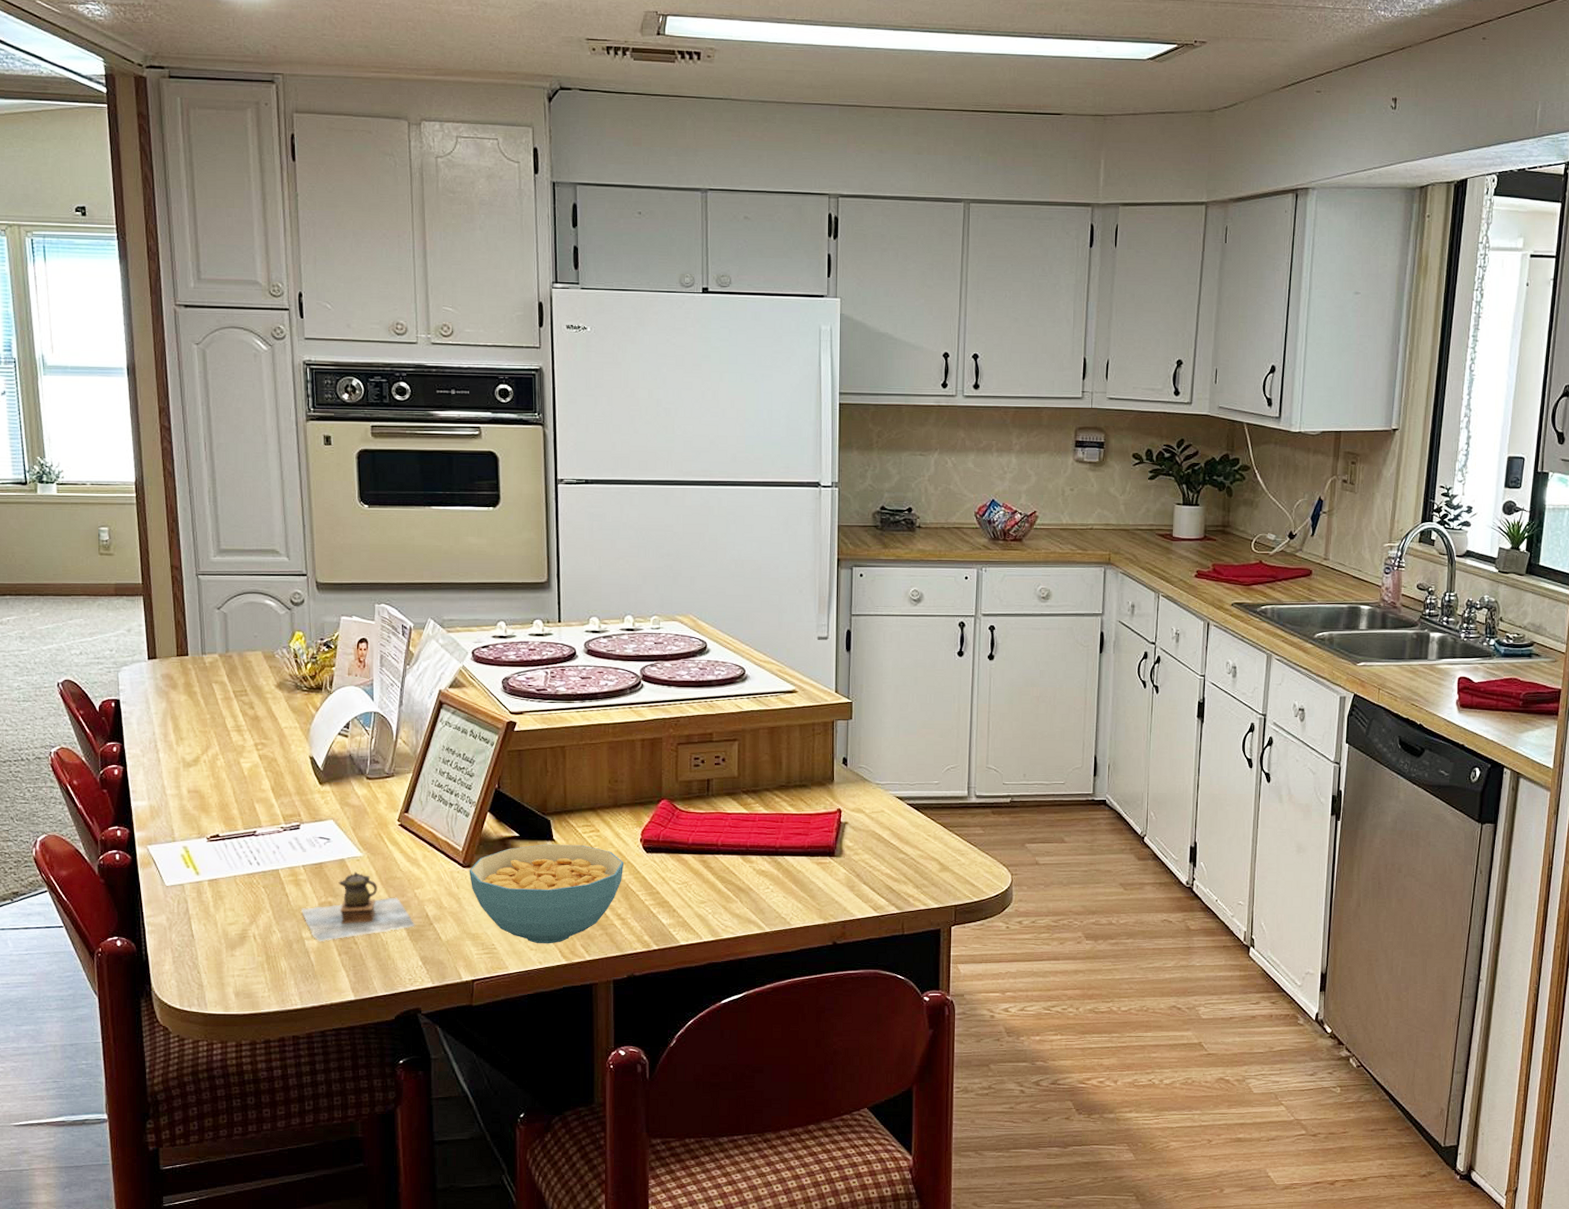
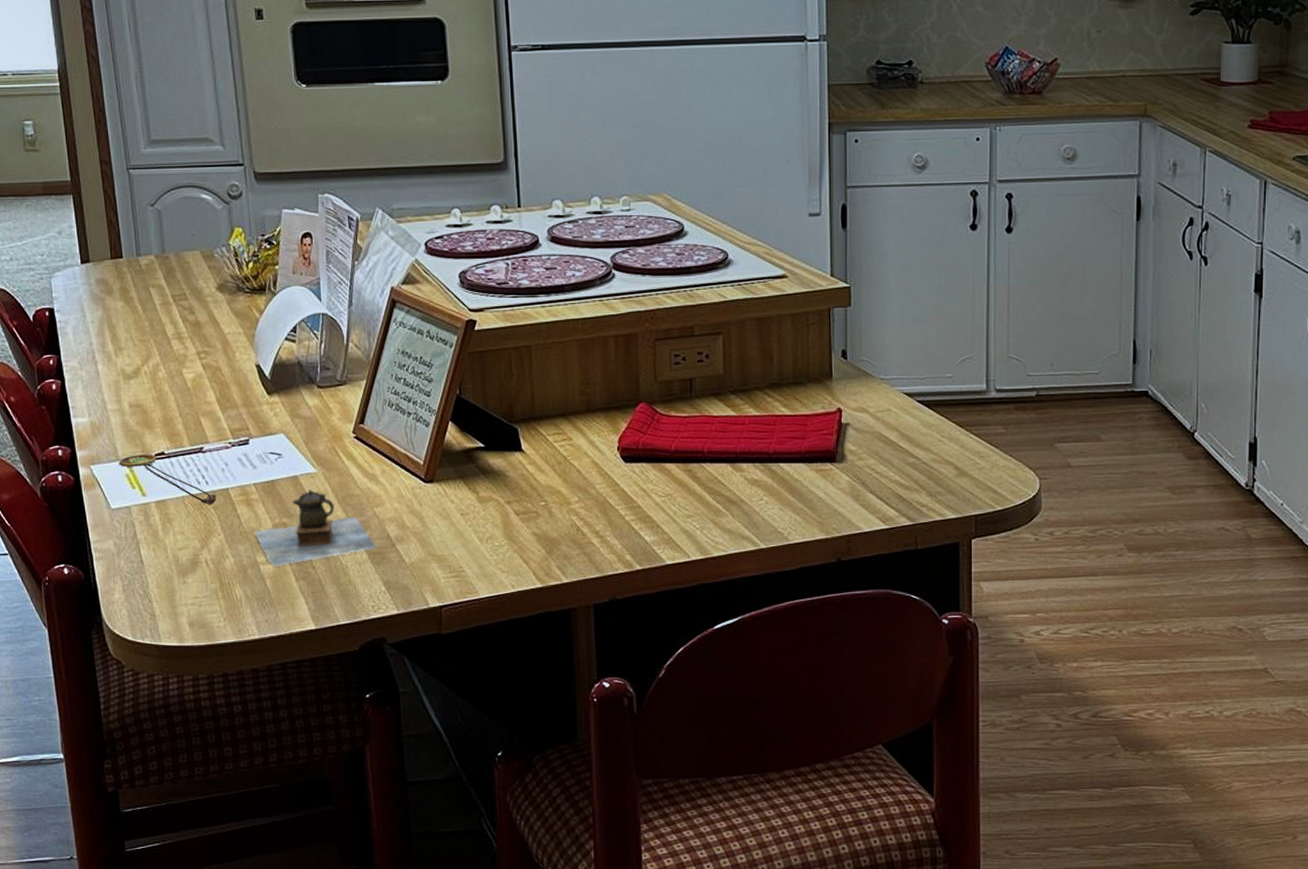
pendant necklace: none [175,837,267,885] -> present [119,455,217,505]
cereal bowl: present [469,844,625,944] -> none [431,455,601,566]

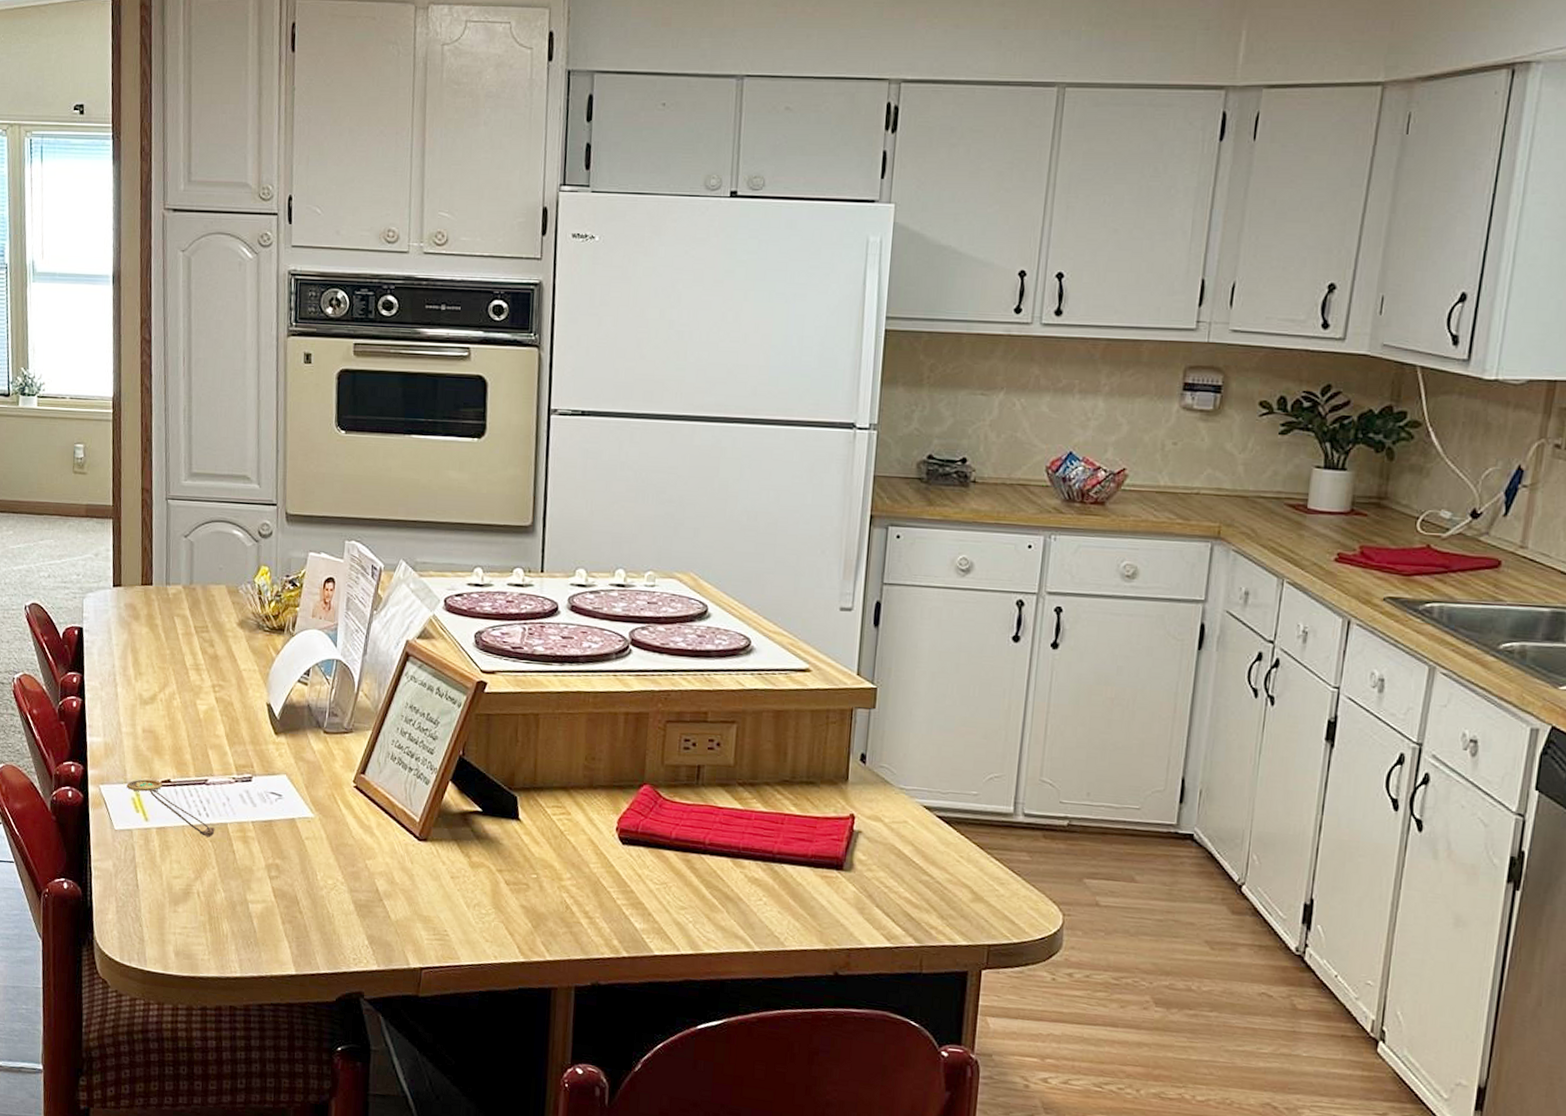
teapot: present [255,489,376,567] -> none [247,833,364,907]

